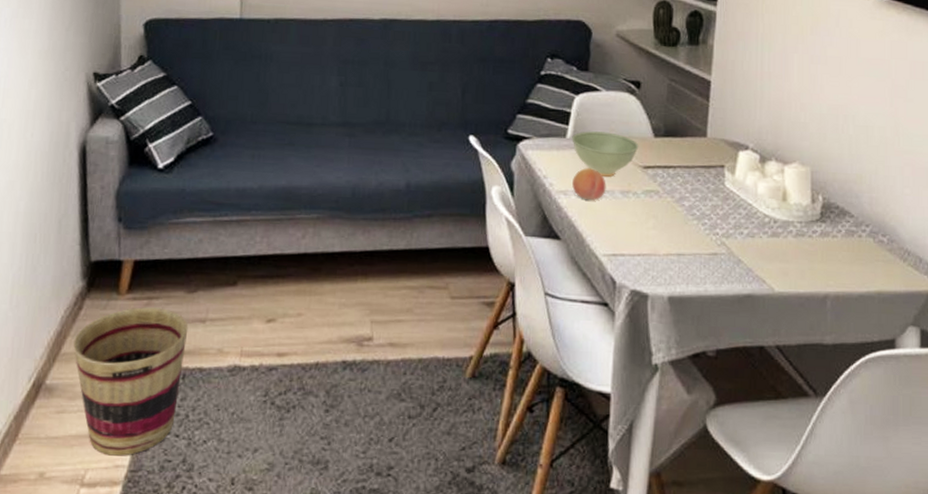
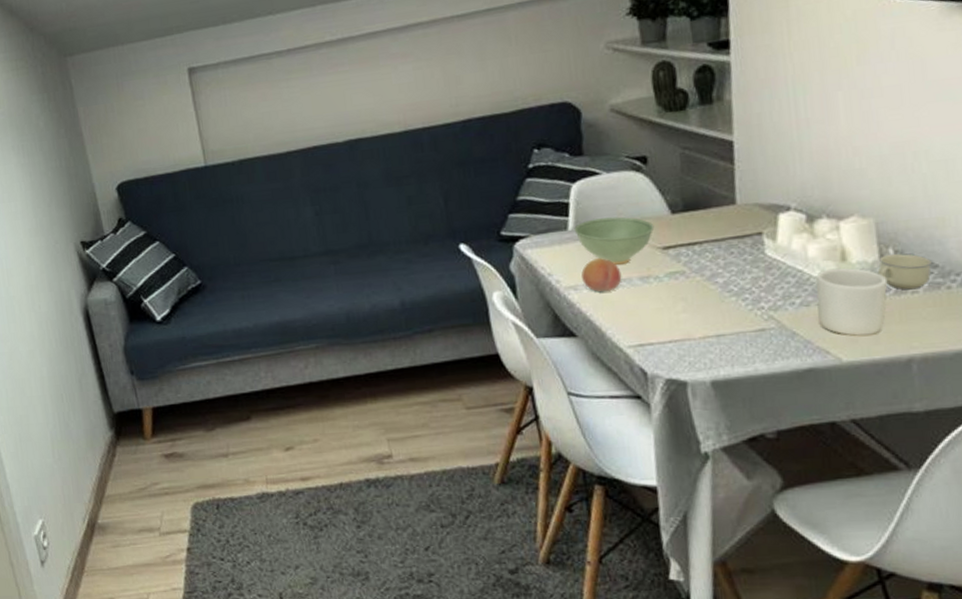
basket: present [73,307,189,456] -> none [114,447,217,580]
mug: none [760,206,816,271] -> present [816,267,888,336]
cup: none [809,201,849,234] -> present [877,253,932,290]

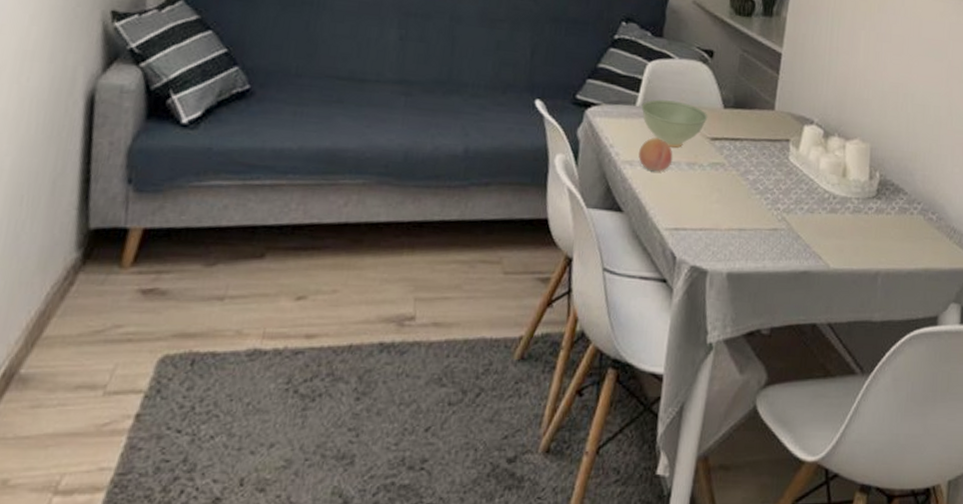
mug: present [816,267,888,336] -> none [818,182,872,247]
cup: present [877,253,932,290] -> none [866,177,903,211]

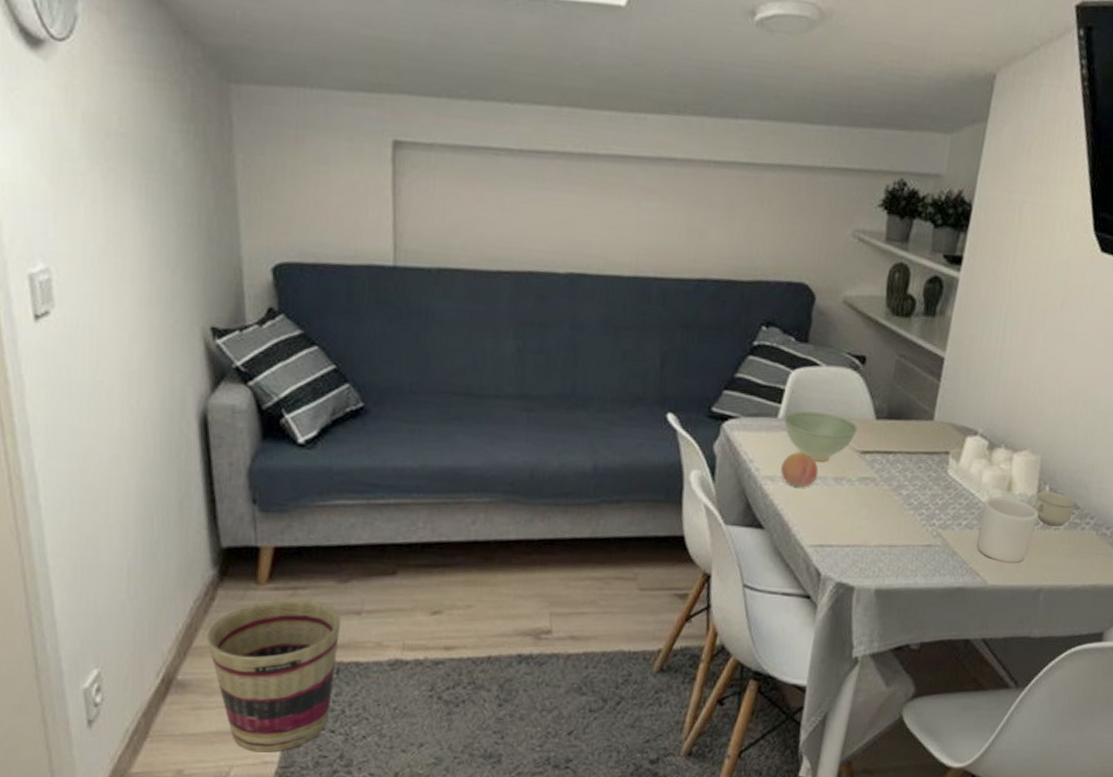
basket: none [58,282,203,457] -> present [207,598,341,753]
mug: none [818,182,872,247] -> present [977,496,1039,564]
cup: none [866,177,903,211] -> present [1032,491,1075,526]

